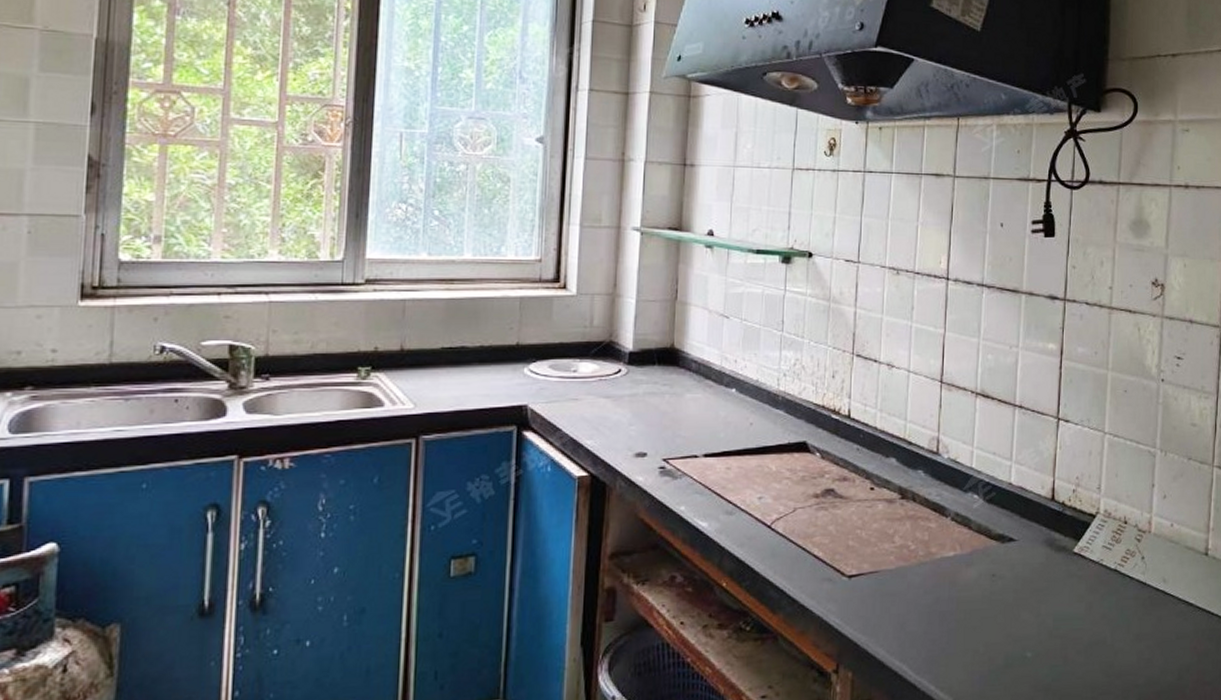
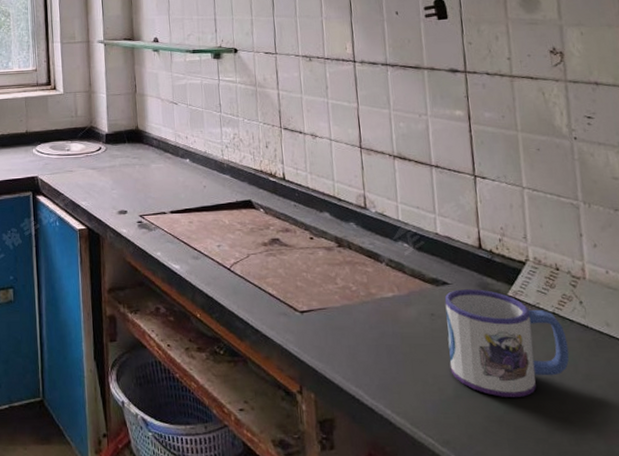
mug: none [1004,545,1124,664] -> present [444,289,570,397]

